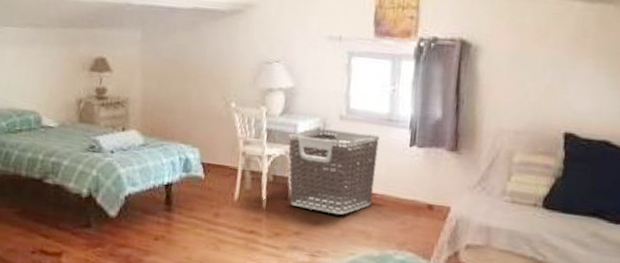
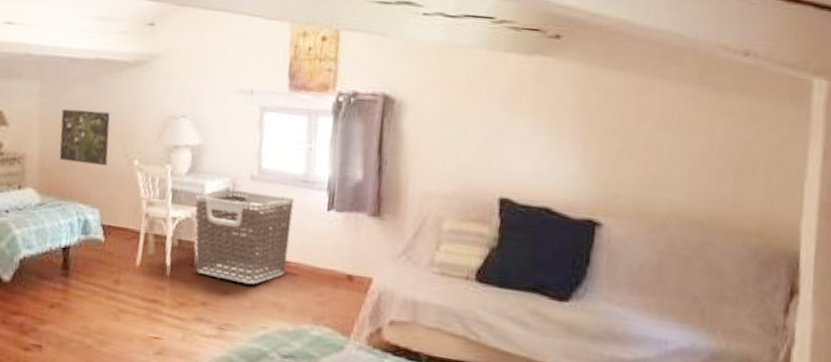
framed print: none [160,55,208,108] -> present [59,108,110,166]

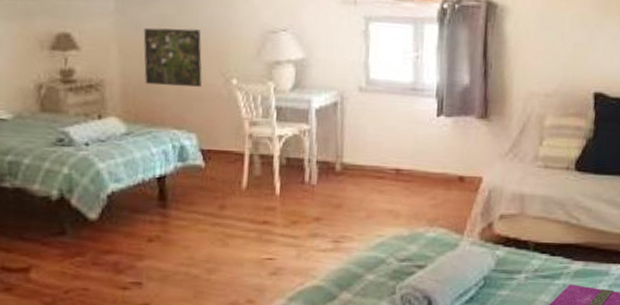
clothes hamper: present [194,190,294,285] -> none [301,103,404,195]

